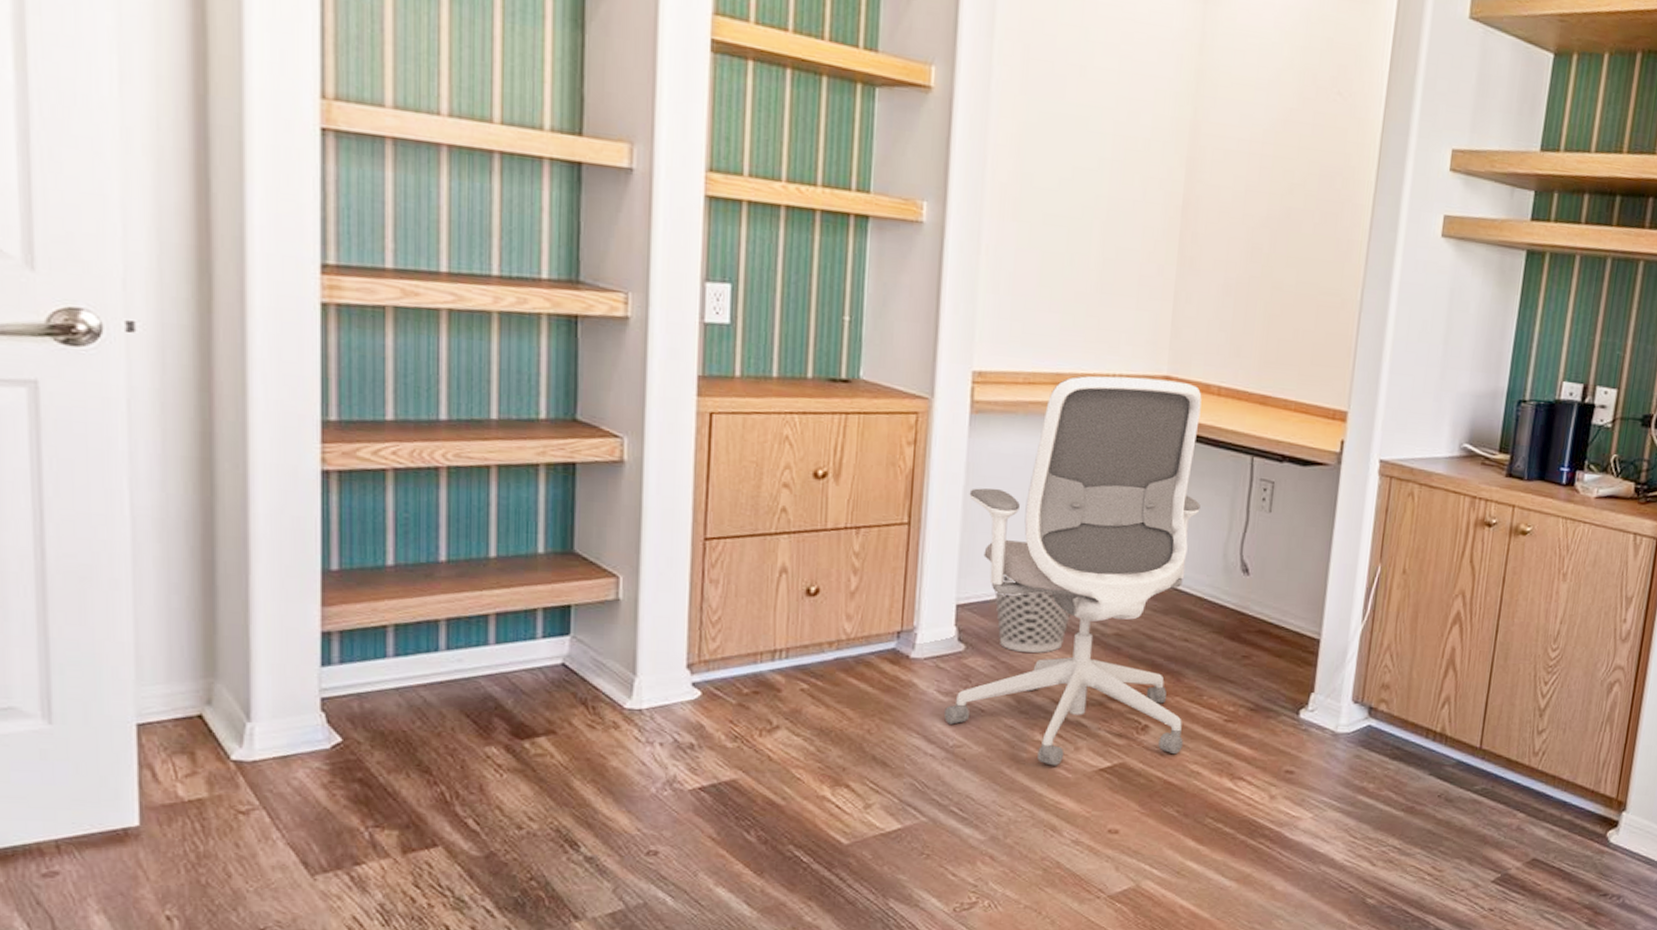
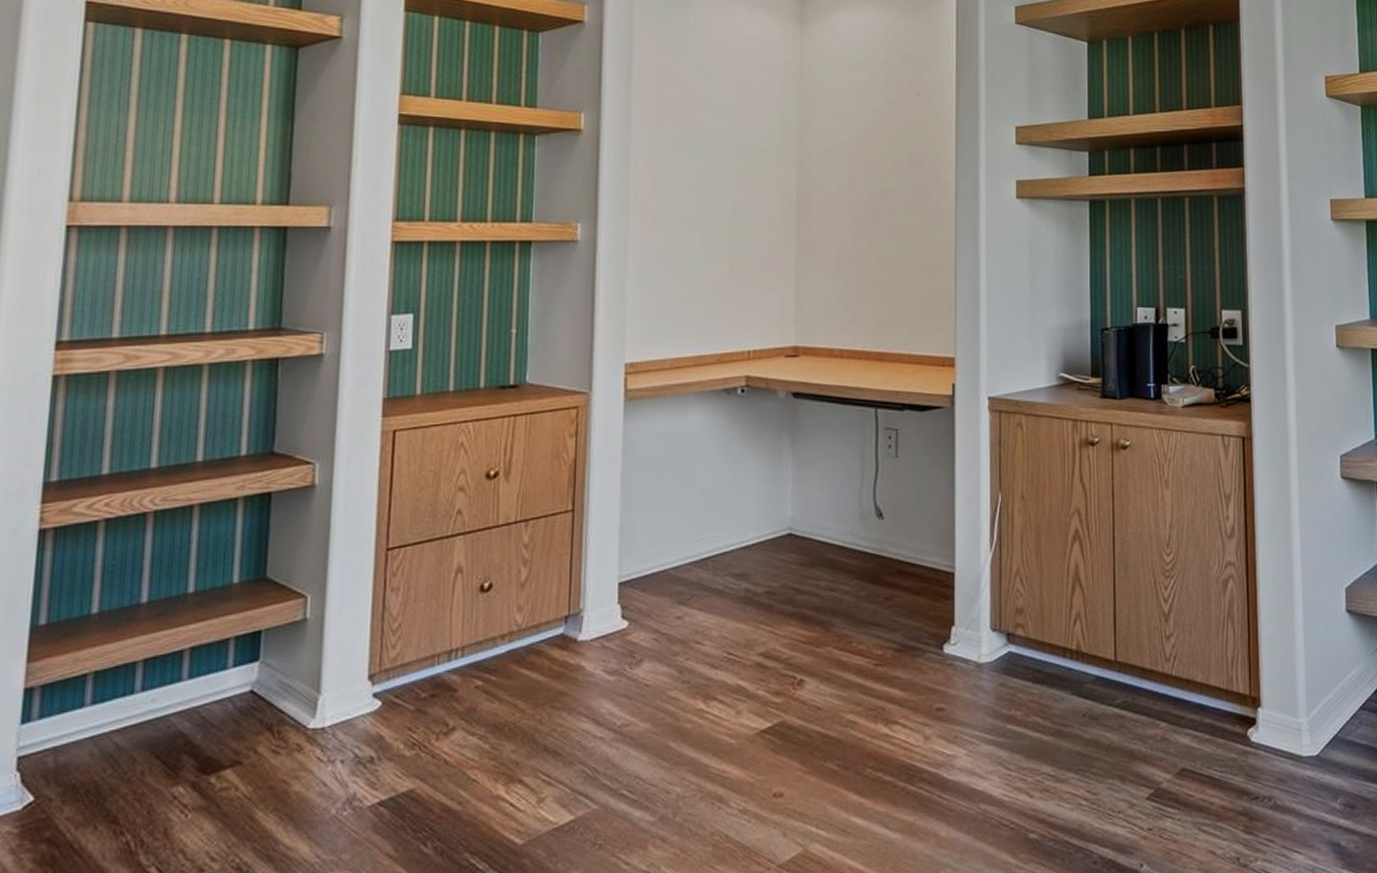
office chair: present [944,375,1202,766] -> none [612,349,837,734]
wastebasket: present [994,573,1070,653] -> none [653,547,724,622]

